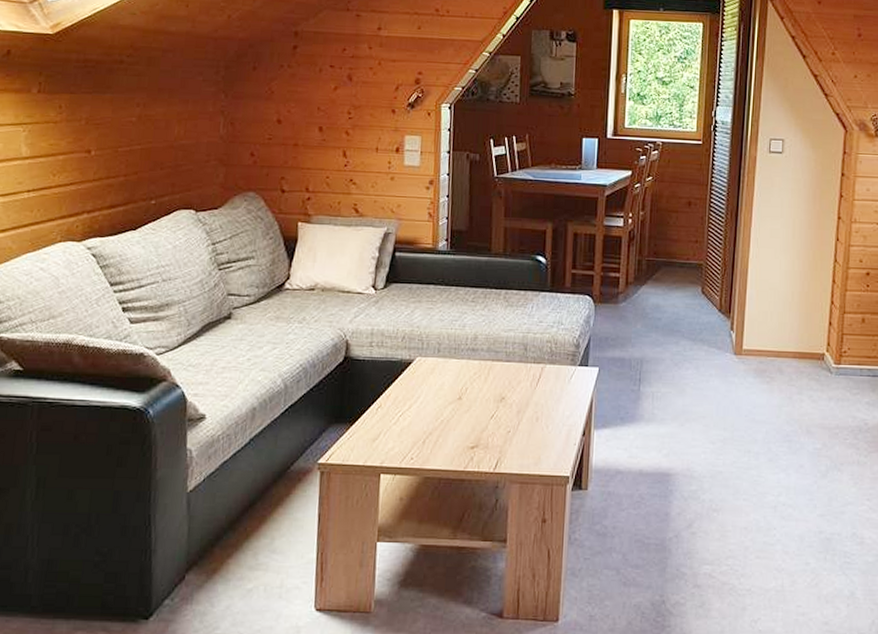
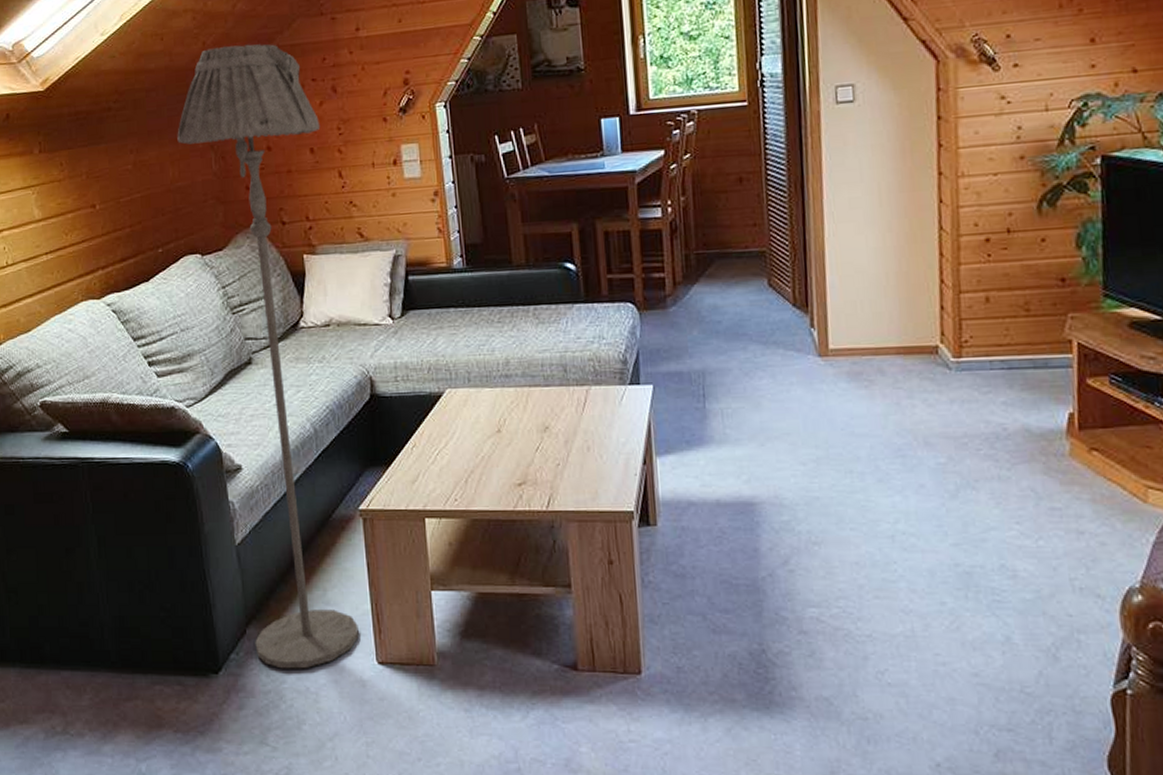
floor lamp: none [188,22,332,615] -> present [177,44,359,669]

